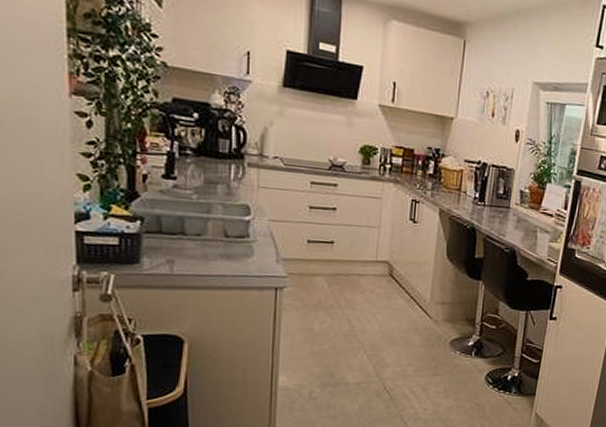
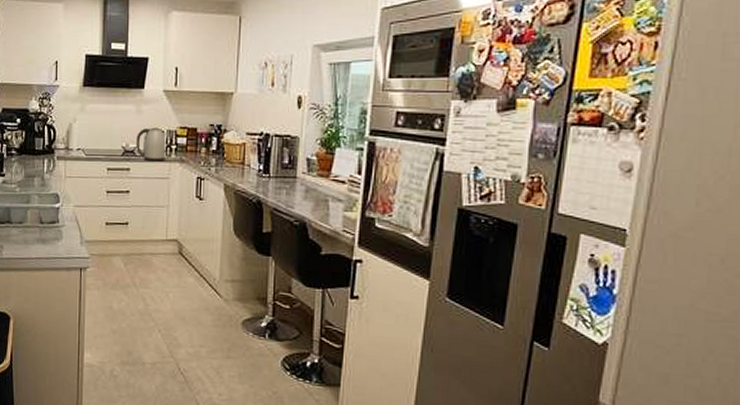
kettle: none [346,142,380,181] -> present [136,127,166,162]

